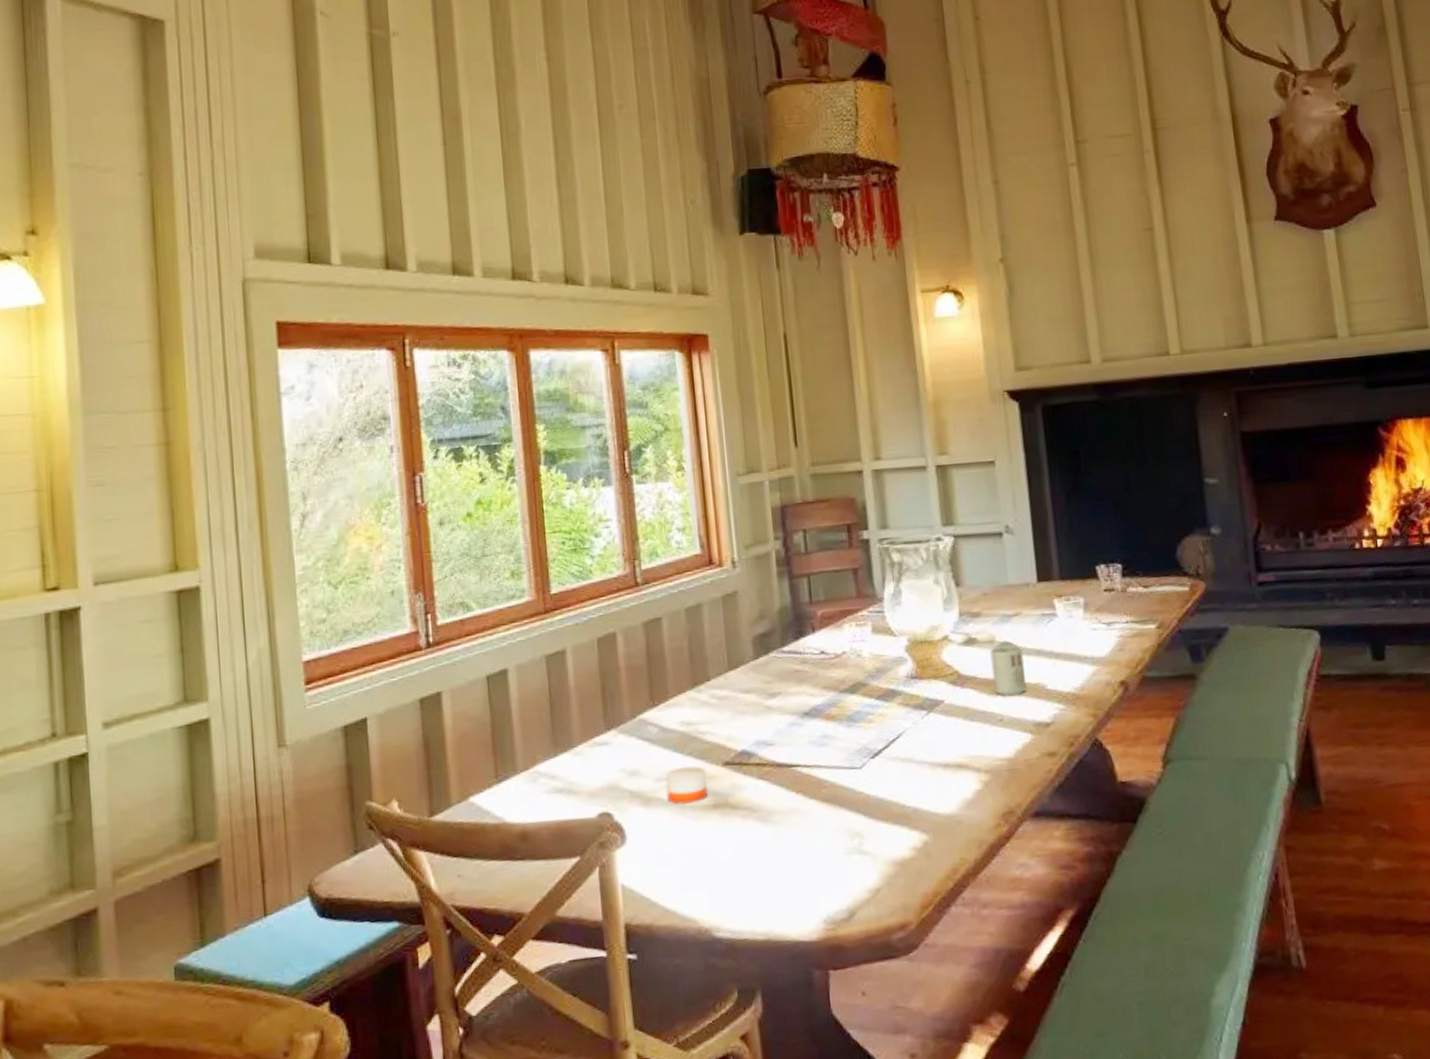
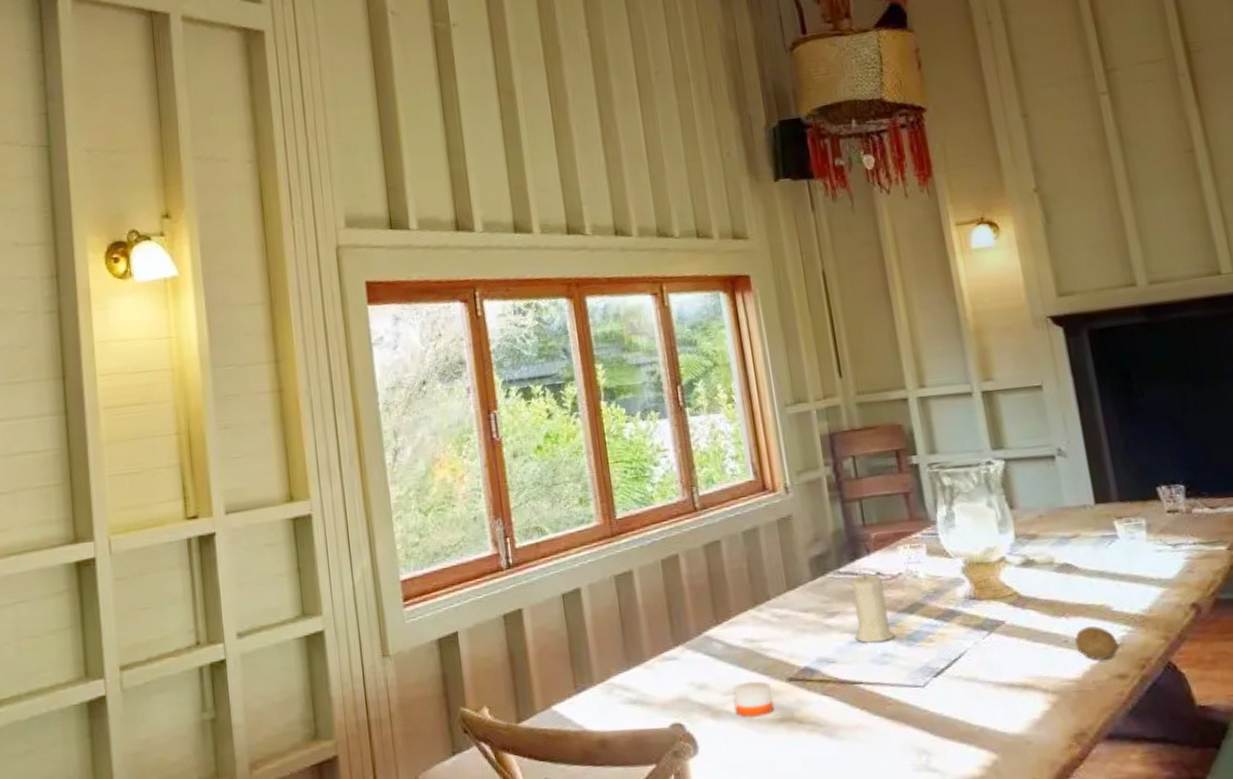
candle: none [794,651,835,726] -> present [851,572,895,644]
cup: present [990,646,1027,696] -> none [1049,567,1092,618]
fruit: none [1010,704,1051,740] -> present [1075,626,1119,661]

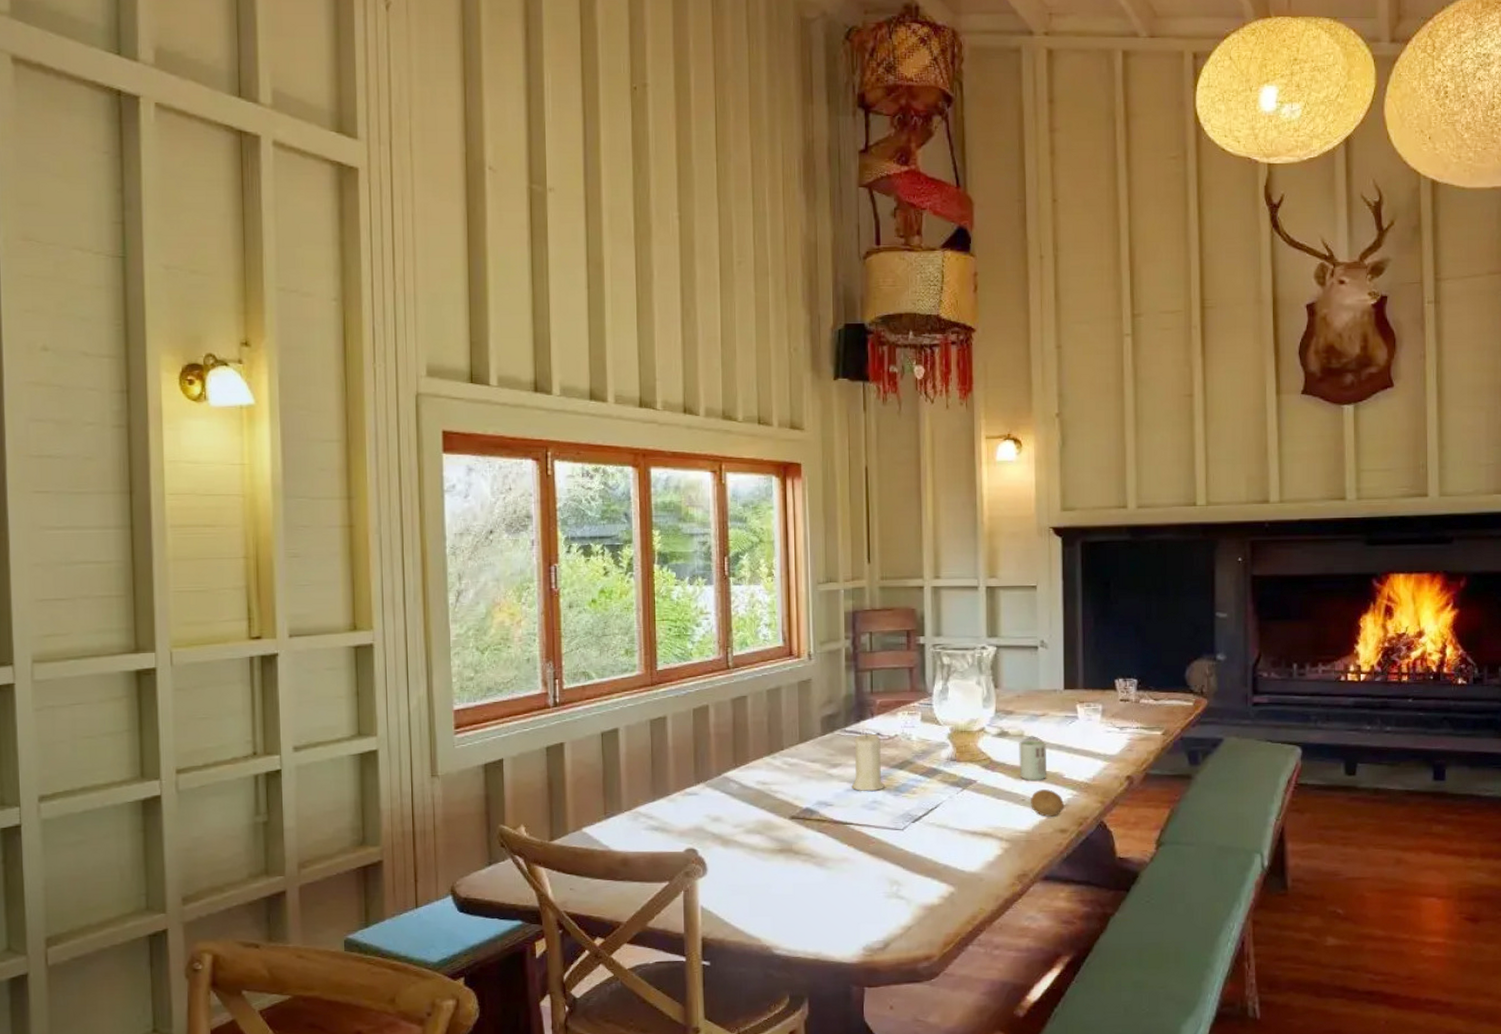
candle: present [732,681,775,719] -> none [742,817,776,848]
cup: none [1049,567,1092,618] -> present [1019,740,1047,781]

